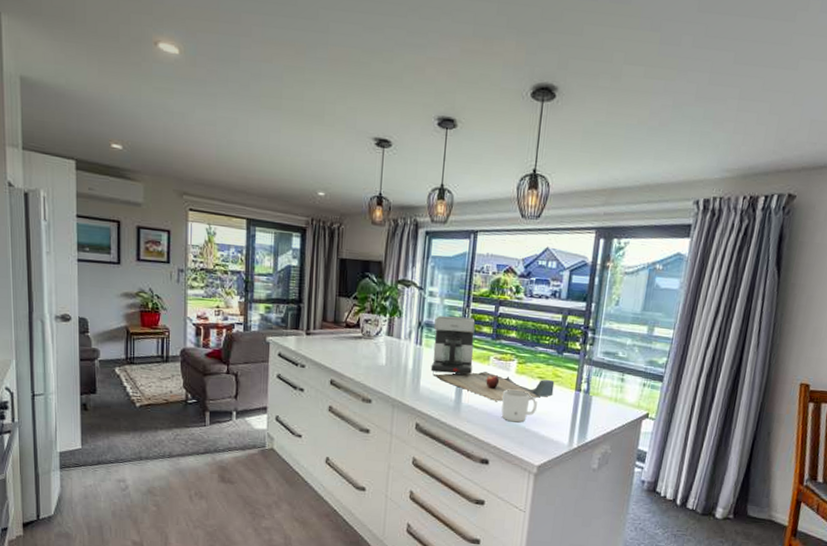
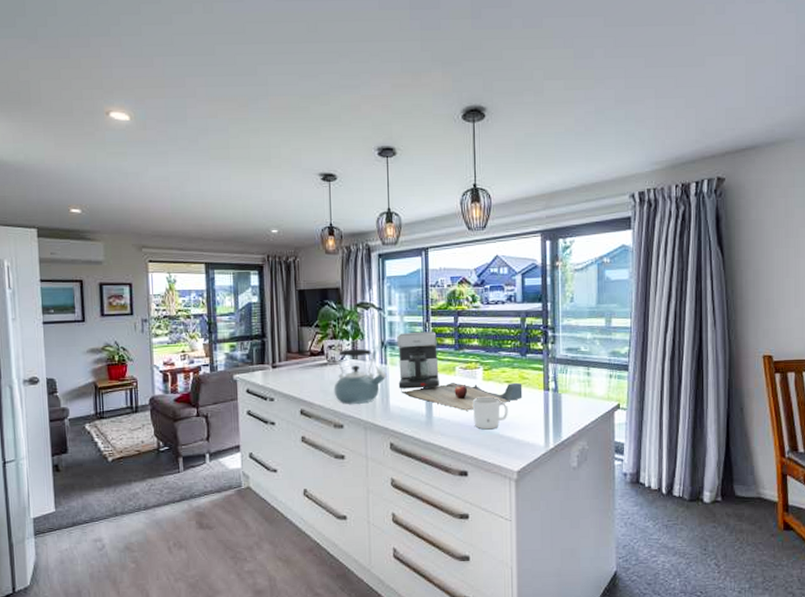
kettle: none [365,325,420,382] -> present [333,349,387,404]

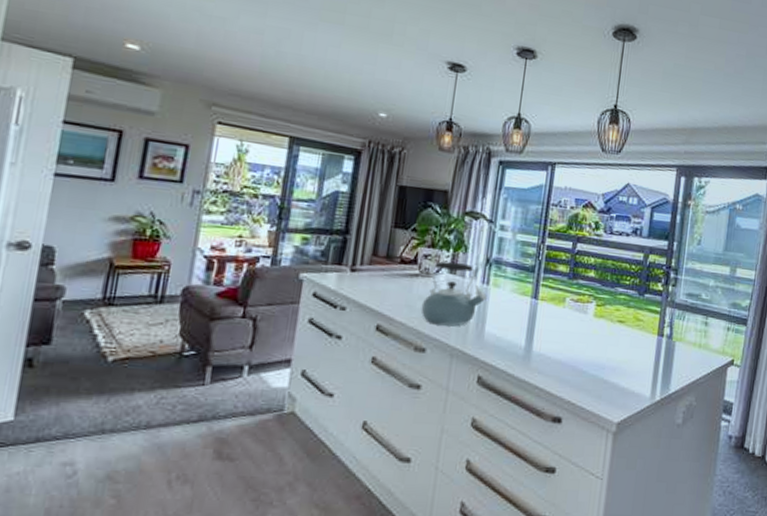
coffee maker: present [397,331,439,389] -> none [498,252,551,318]
cutting board: present [401,382,523,411] -> none [500,315,636,349]
mug: present [473,396,508,430] -> none [577,335,617,373]

